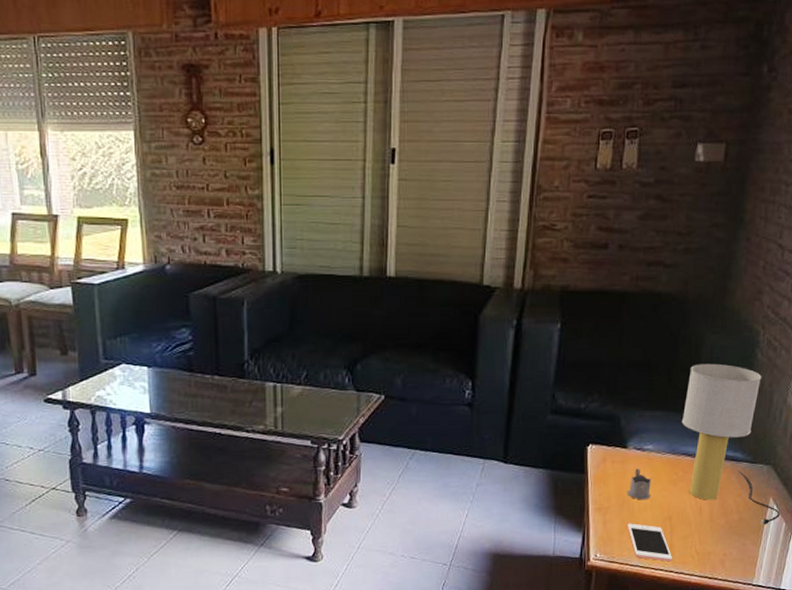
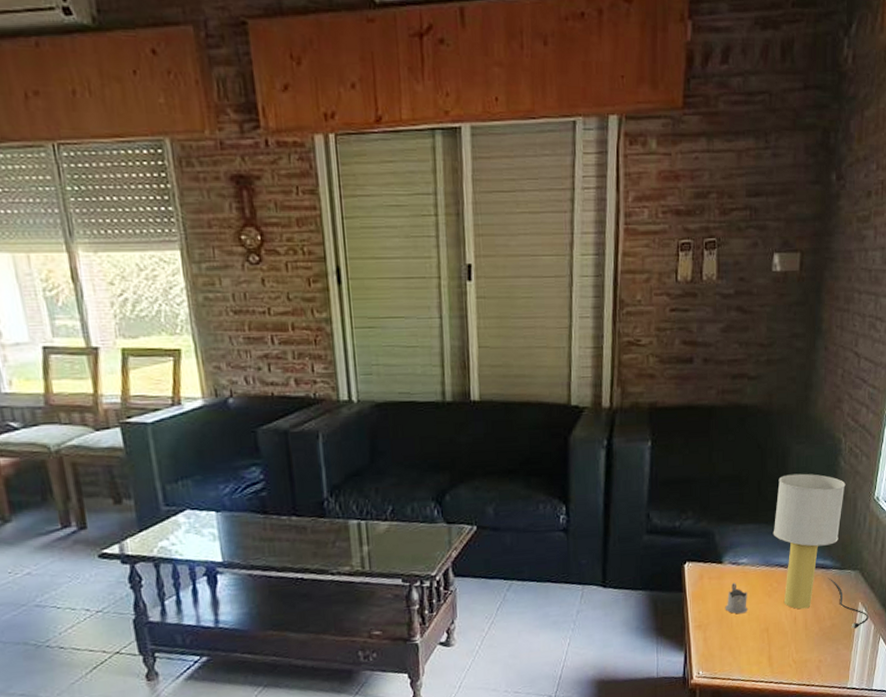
cell phone: present [628,523,672,562] -> none [728,638,771,673]

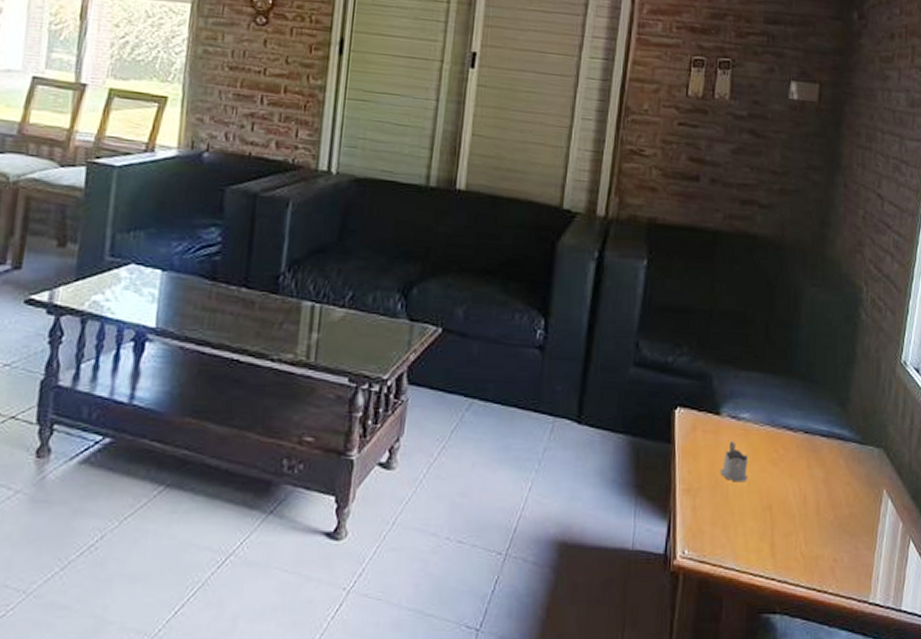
table lamp: present [773,473,869,629] -> none [781,319,895,523]

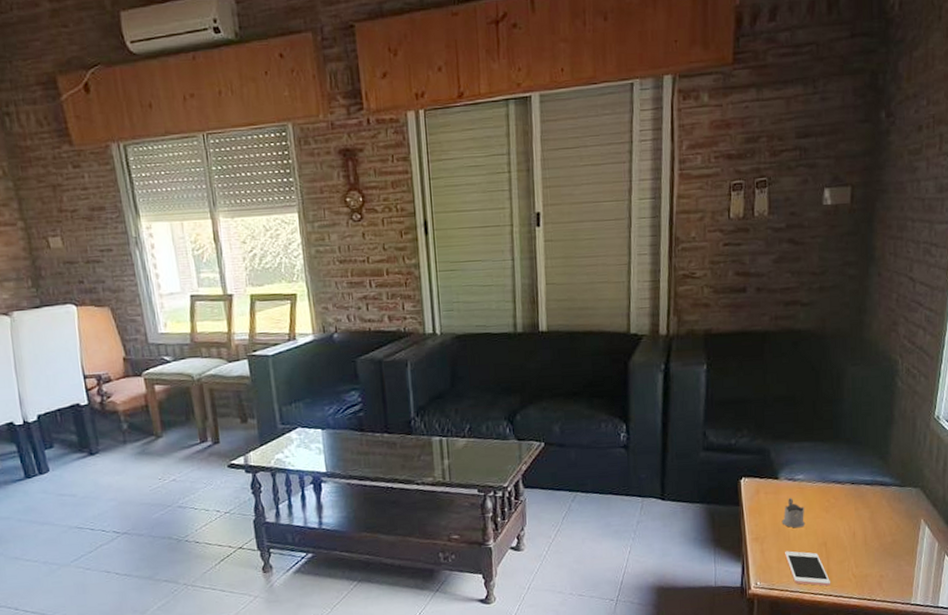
cell phone: none [721,511,774,565] -> present [785,551,830,586]

